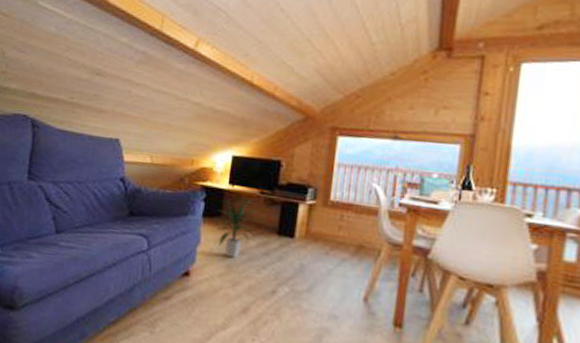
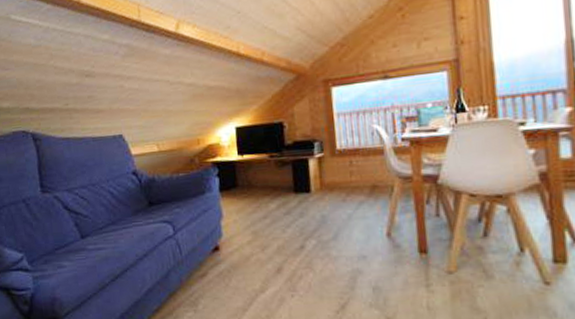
indoor plant: present [216,198,258,259] -> none [233,165,273,225]

